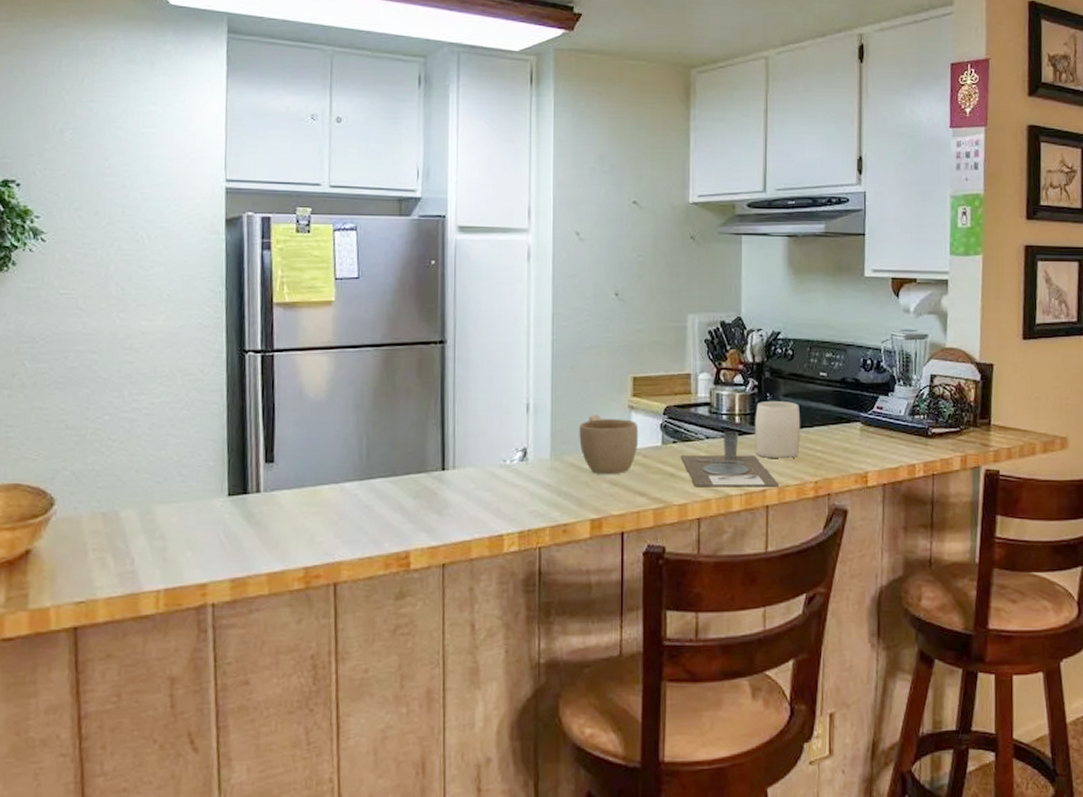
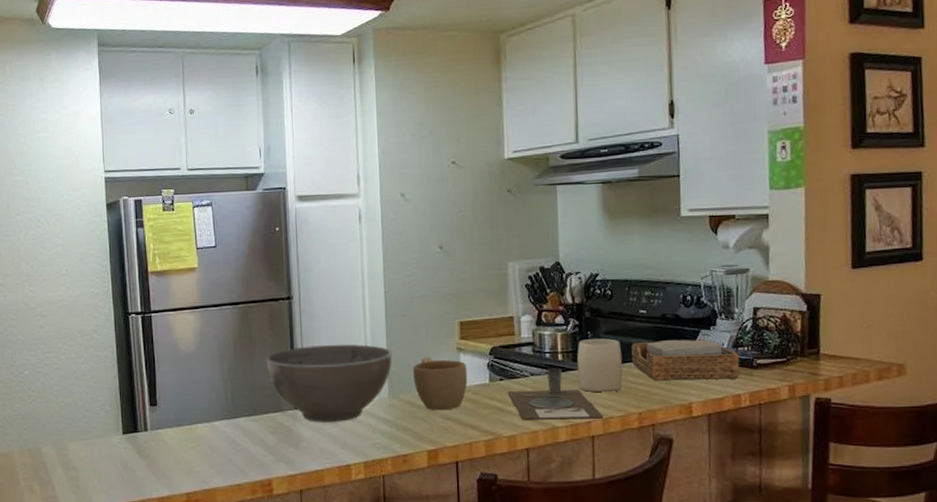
bowl: none [410,397,557,486] -> present [265,343,393,422]
napkin holder: none [810,406,916,448] -> present [631,339,740,381]

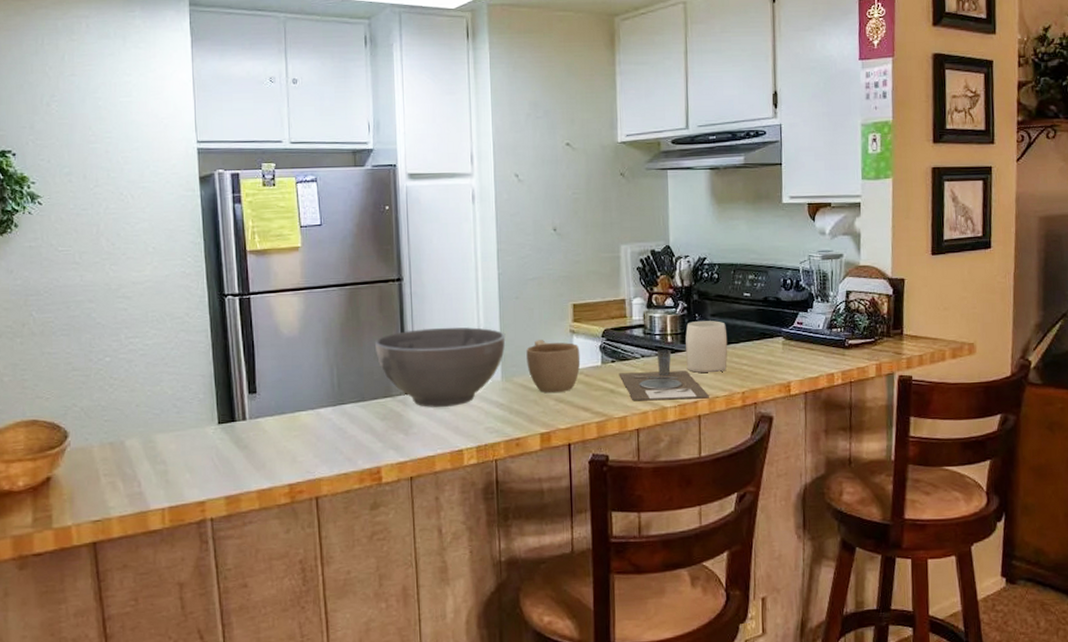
napkin holder: present [631,339,740,381] -> none [736,321,834,361]

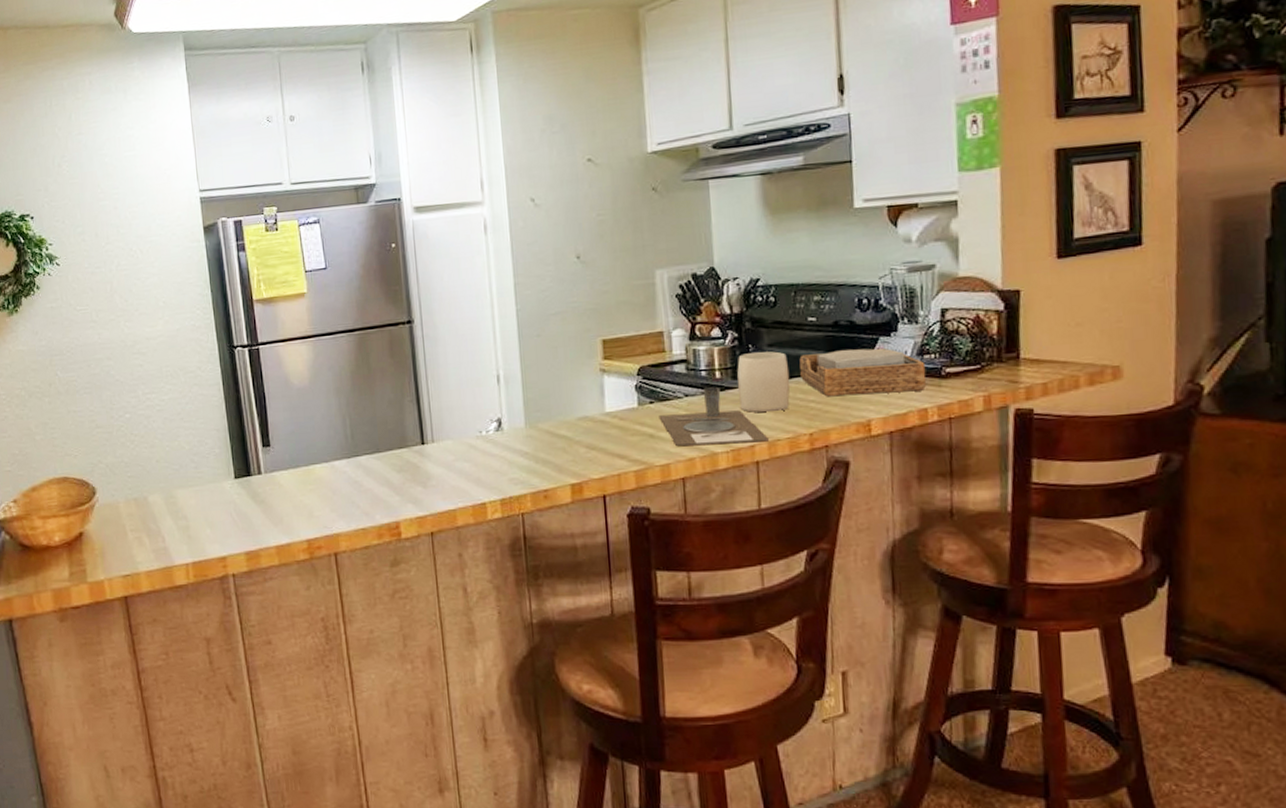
bowl: present [374,326,506,407] -> none [386,369,528,458]
cup: present [526,340,581,394] -> none [551,381,614,440]
napkin holder: none [736,321,834,361] -> present [799,347,927,397]

